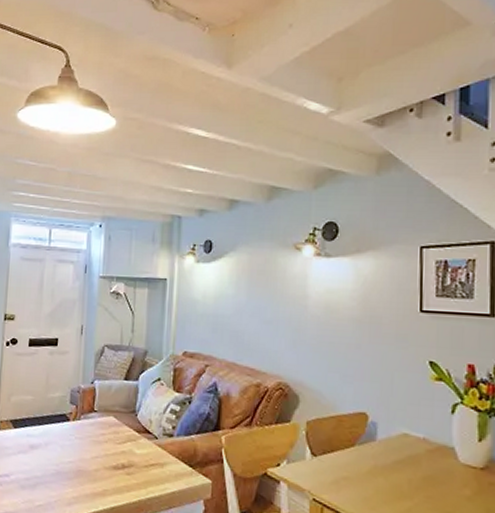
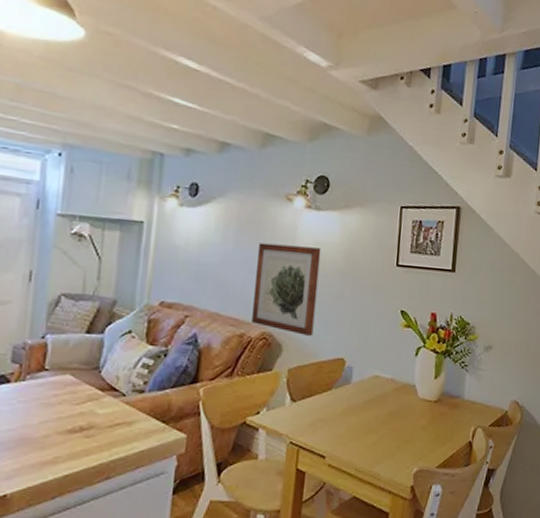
wall art: none [267,293,334,387] -> present [252,243,321,336]

